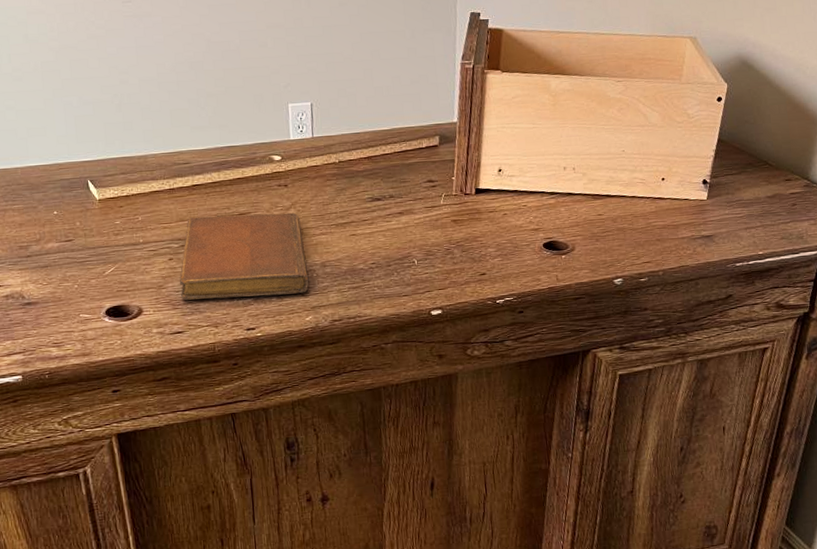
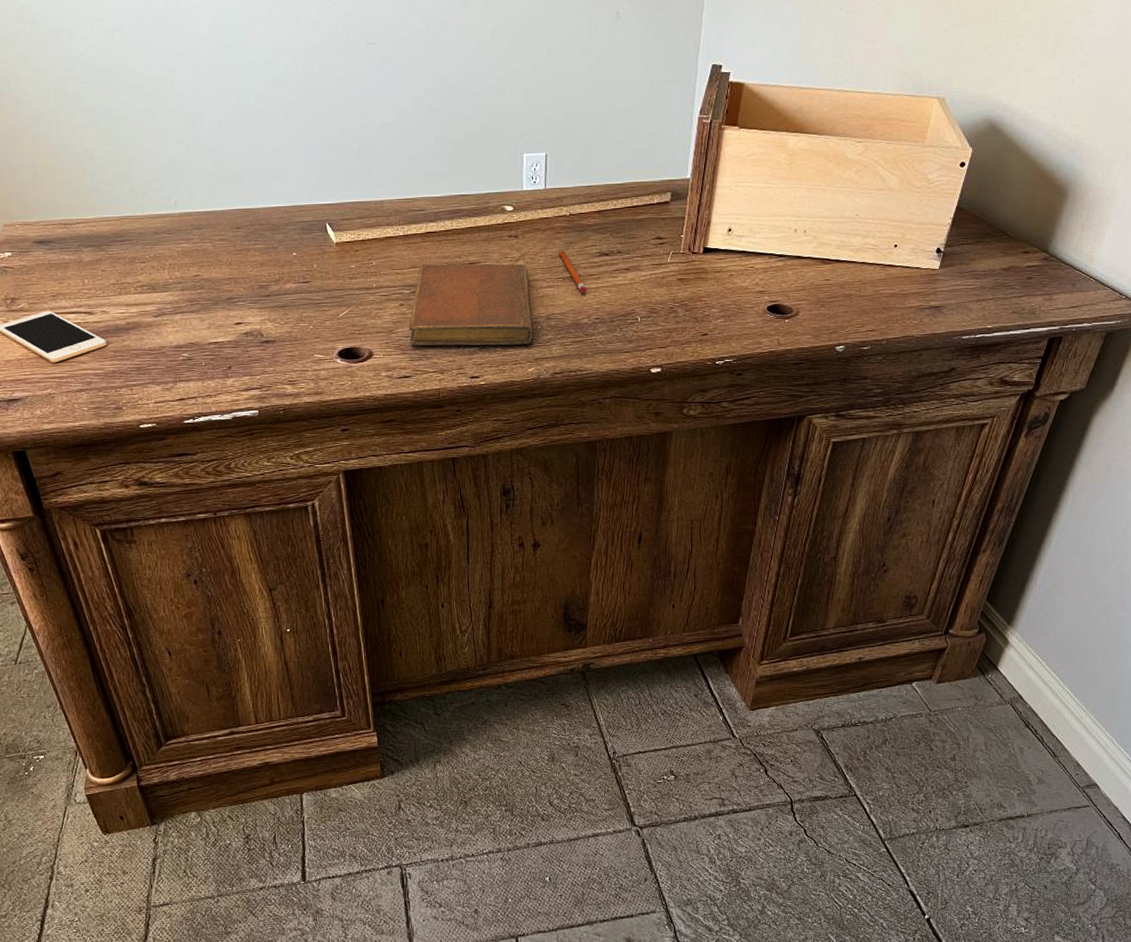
pencil: none [330,196,361,239] -> present [558,250,587,293]

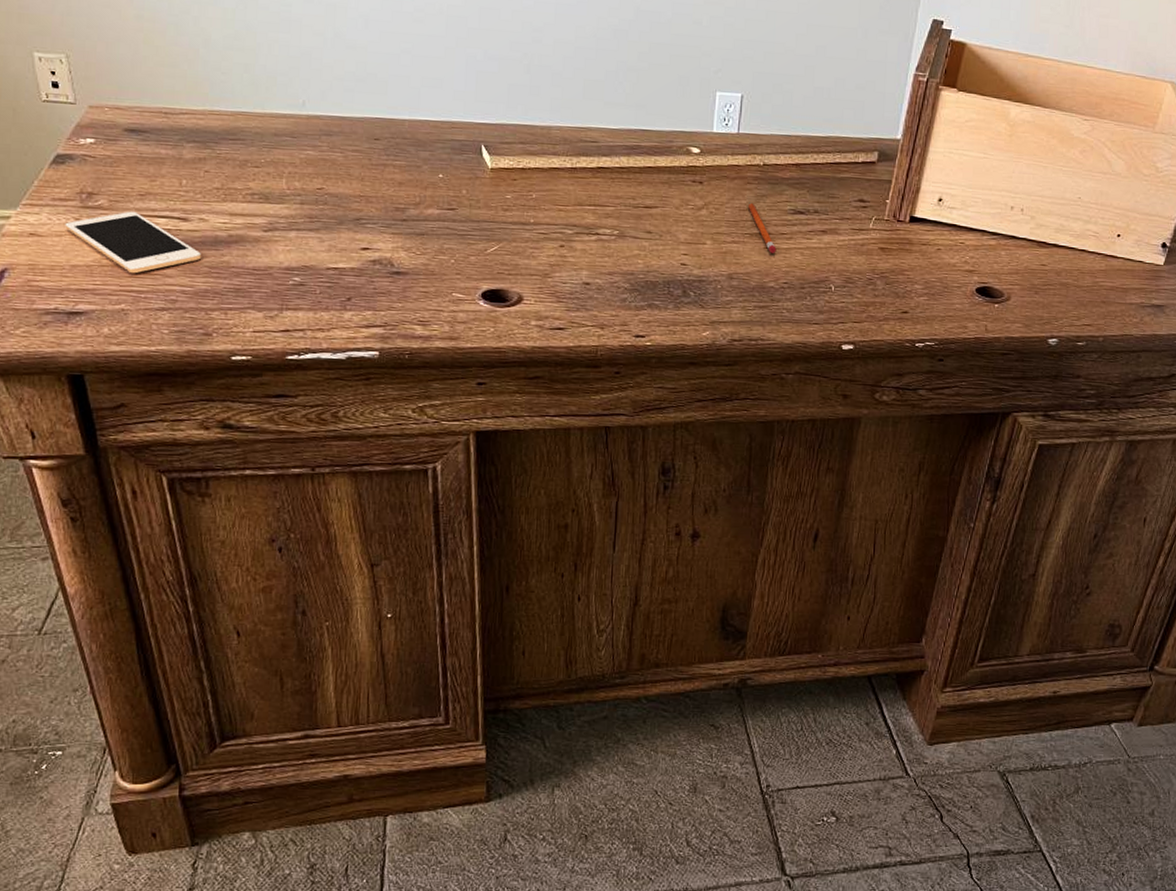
notebook: present [409,263,534,346] -> none [568,203,712,305]

